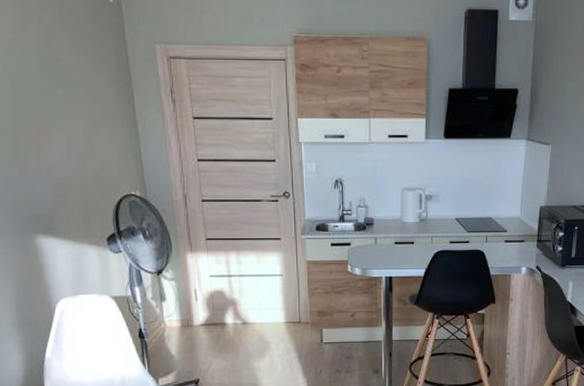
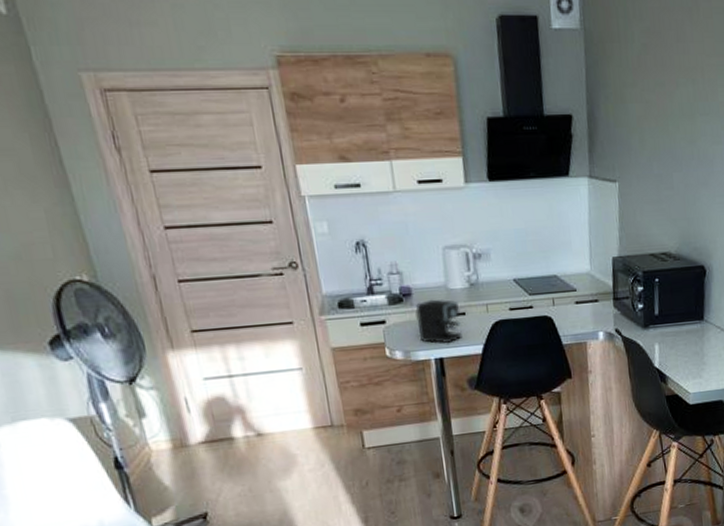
coffee maker: none [376,229,410,266] -> present [416,299,462,344]

